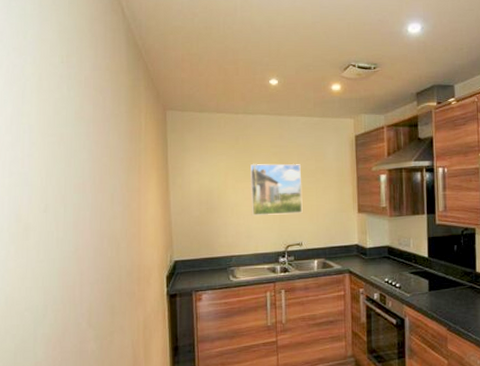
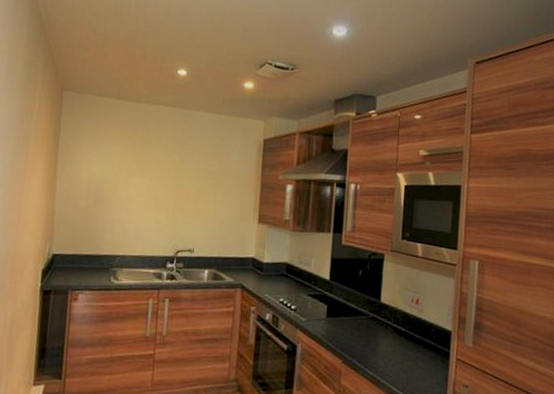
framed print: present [250,164,303,215] -> none [142,158,202,217]

